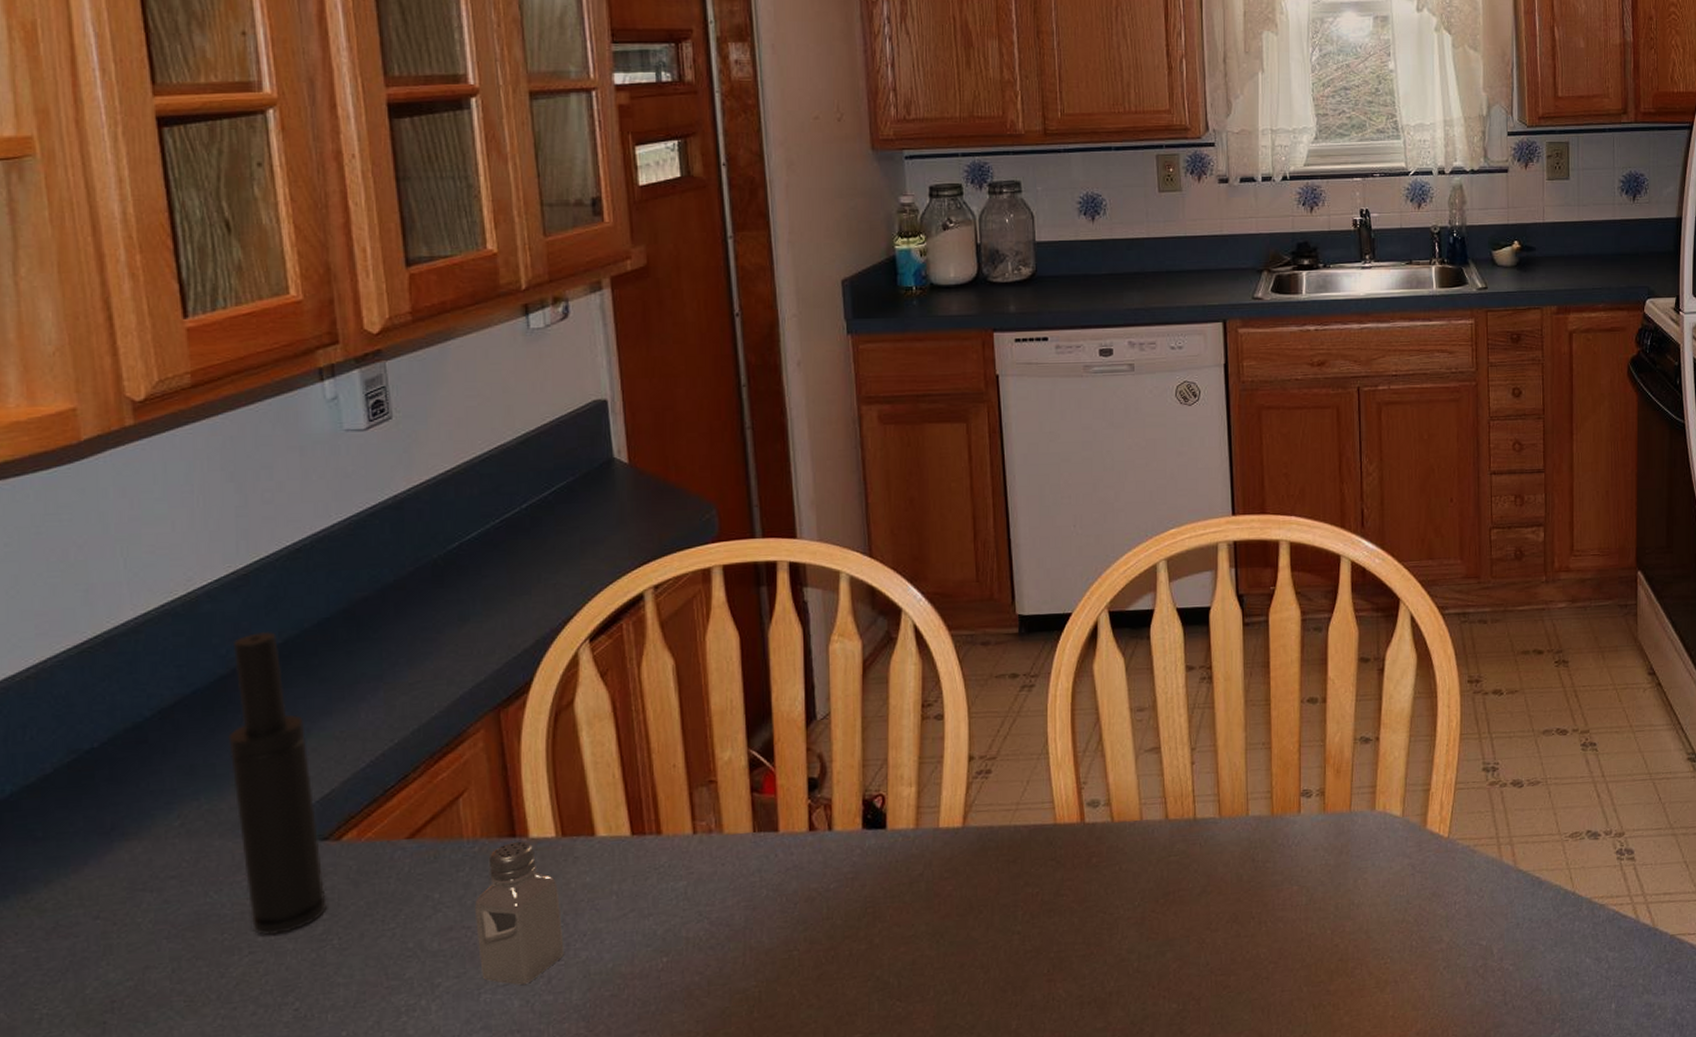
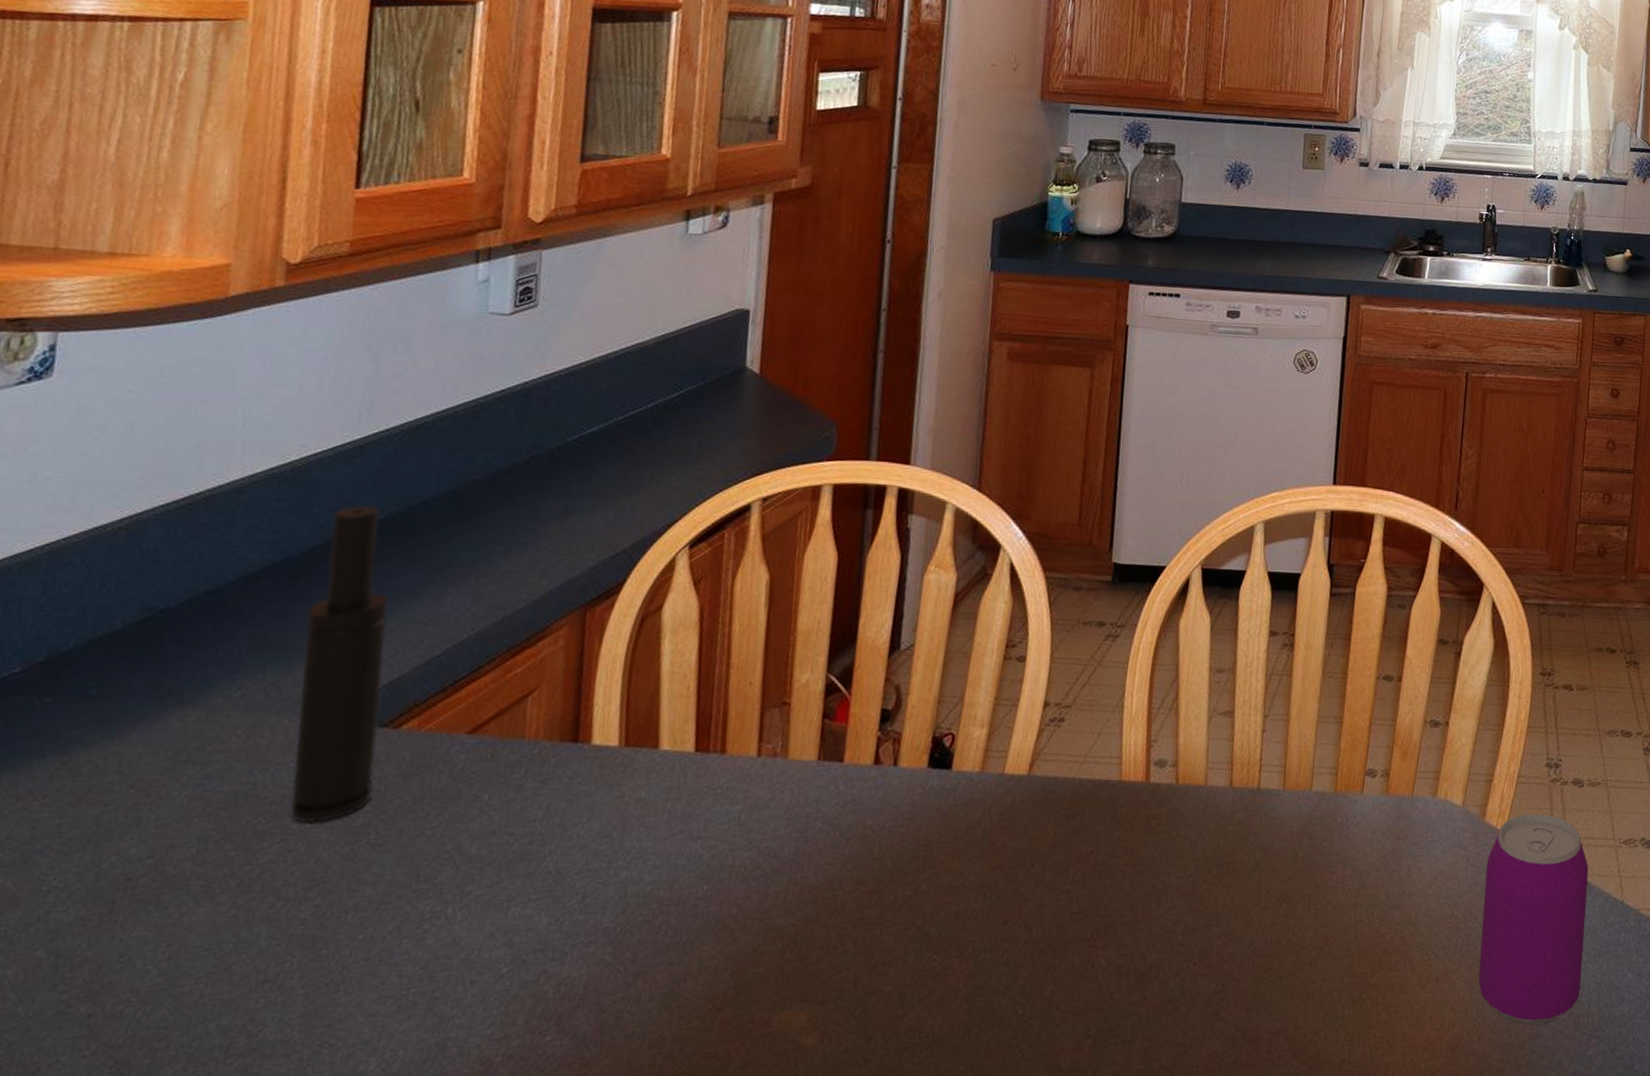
saltshaker: present [475,841,564,985] -> none [515,747,611,900]
beverage can: none [1432,816,1540,1015] -> present [1478,813,1589,1024]

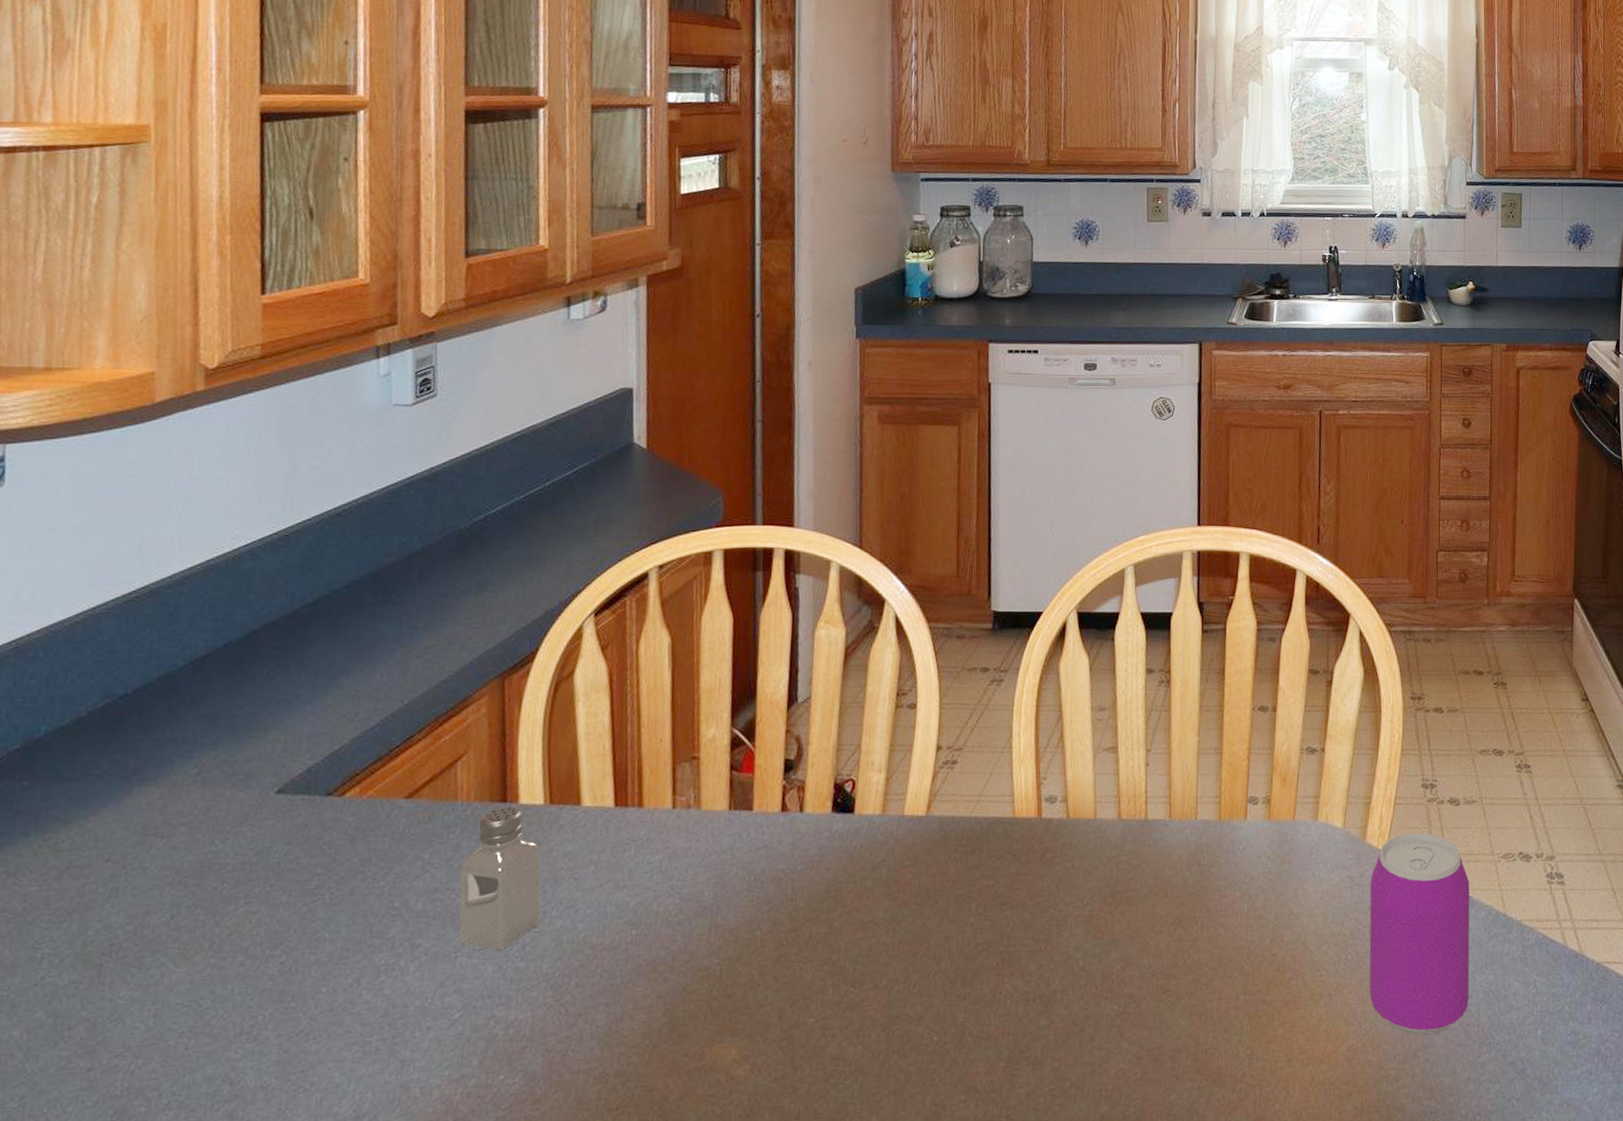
spray bottle: present [290,504,389,824] -> none [251,590,324,887]
saltshaker: none [515,747,611,900] -> present [460,806,541,950]

